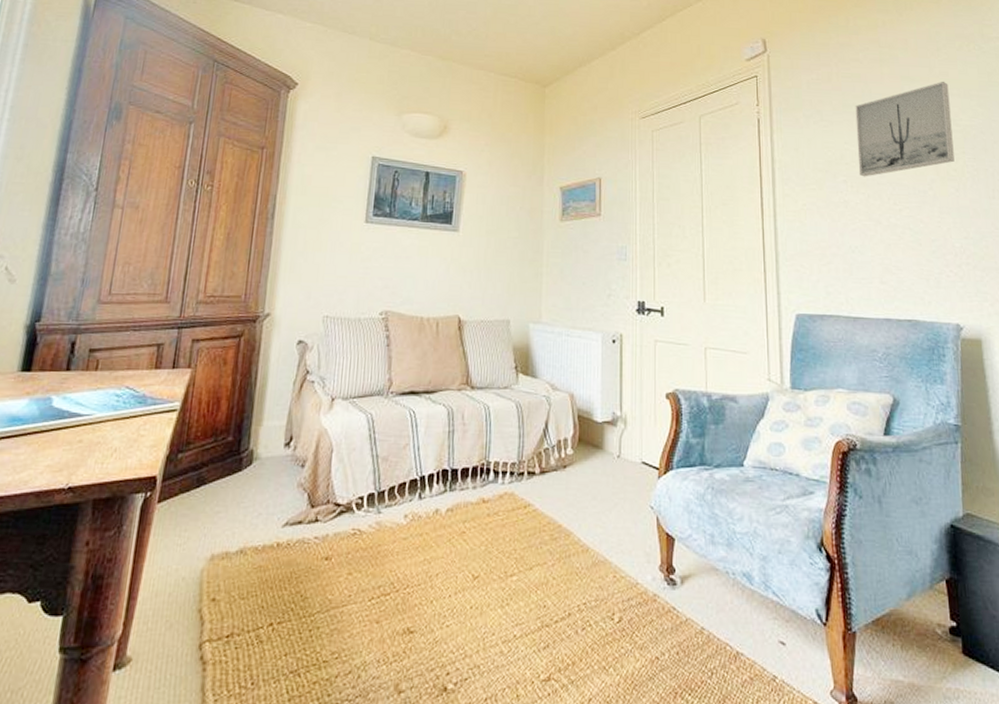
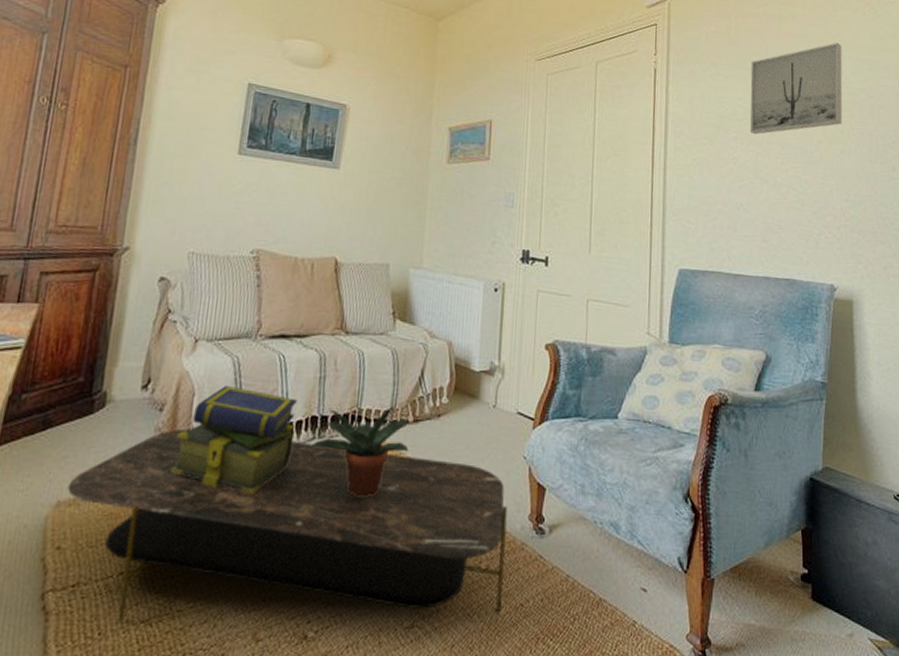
coffee table: none [220,483,638,672] -> present [68,428,508,622]
stack of books: none [314,442,428,546] -> present [171,386,297,494]
potted plant: none [443,458,537,547] -> present [310,406,410,496]

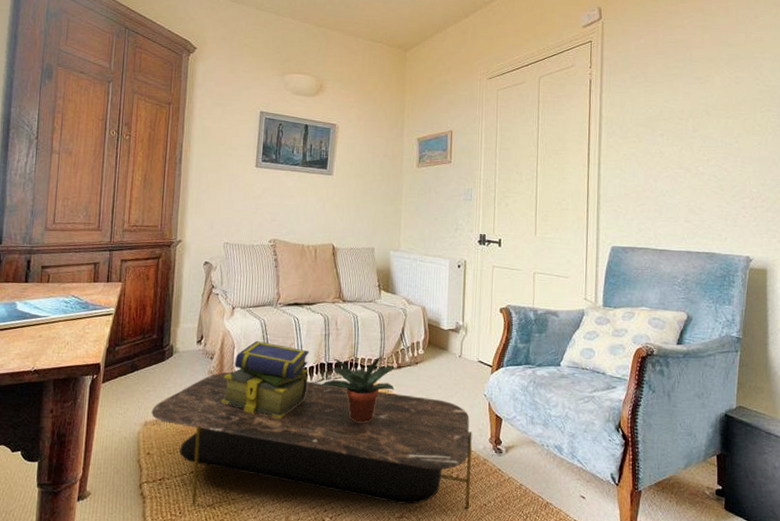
wall art: present [749,43,842,135] -> none [674,46,762,131]

